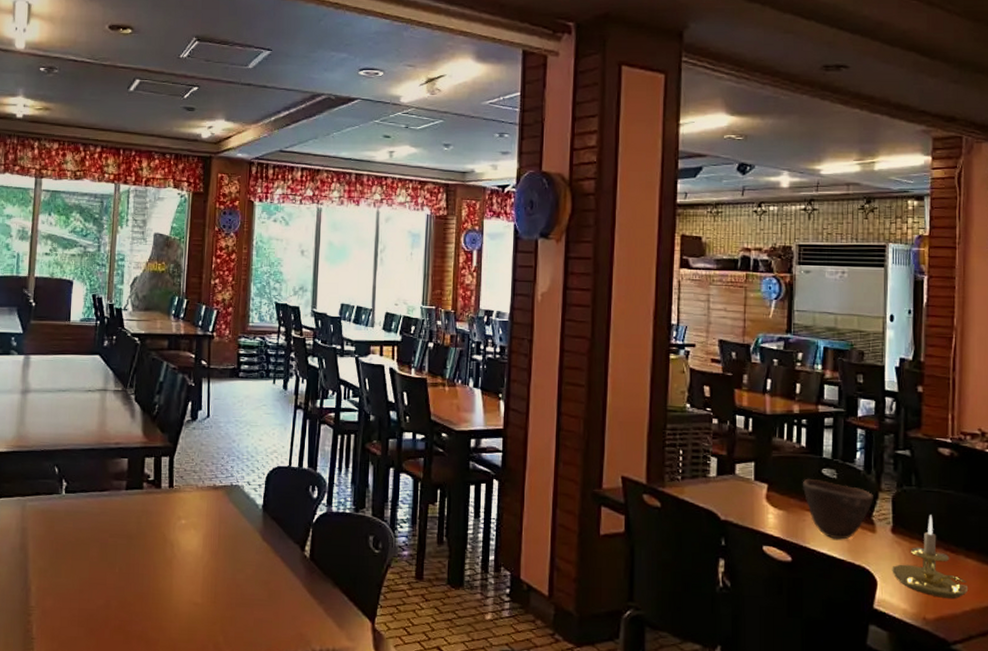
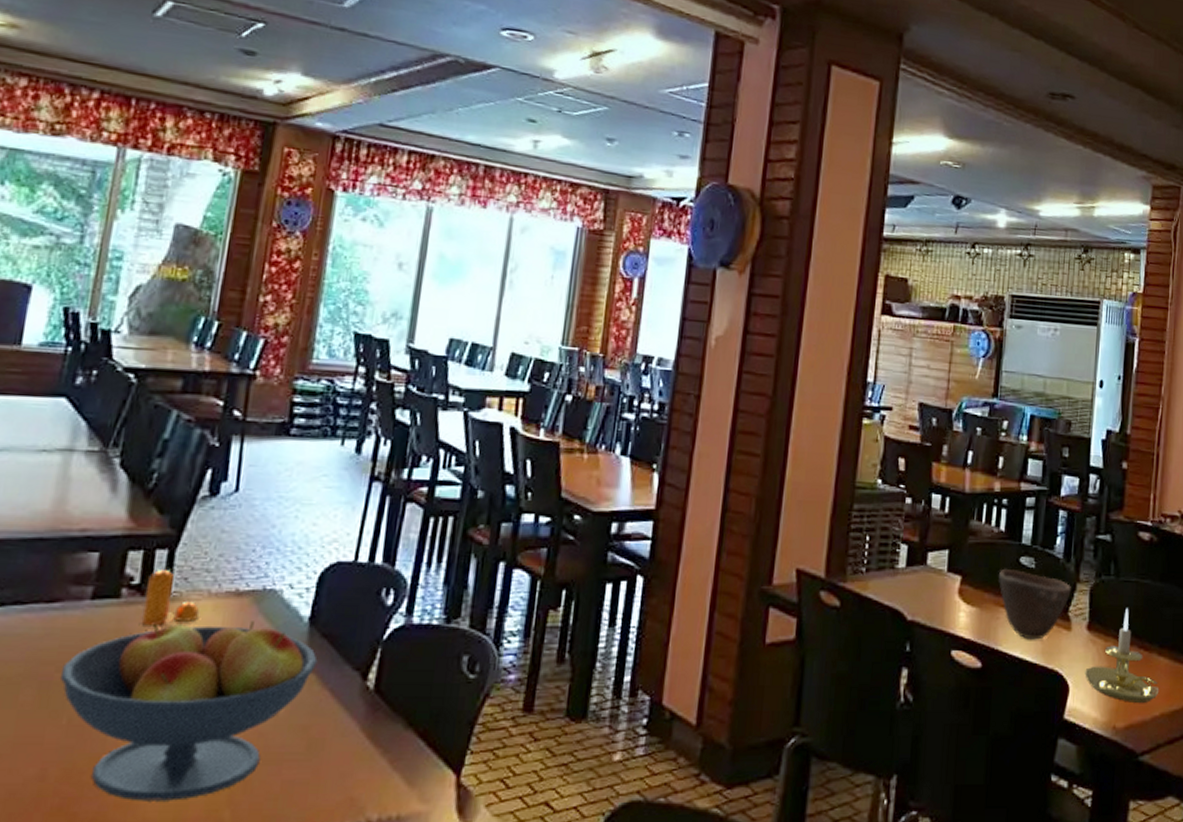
fruit bowl: none [112,506,270,628] -> present [59,621,318,801]
pepper shaker: none [157,470,193,509] -> present [141,568,200,626]

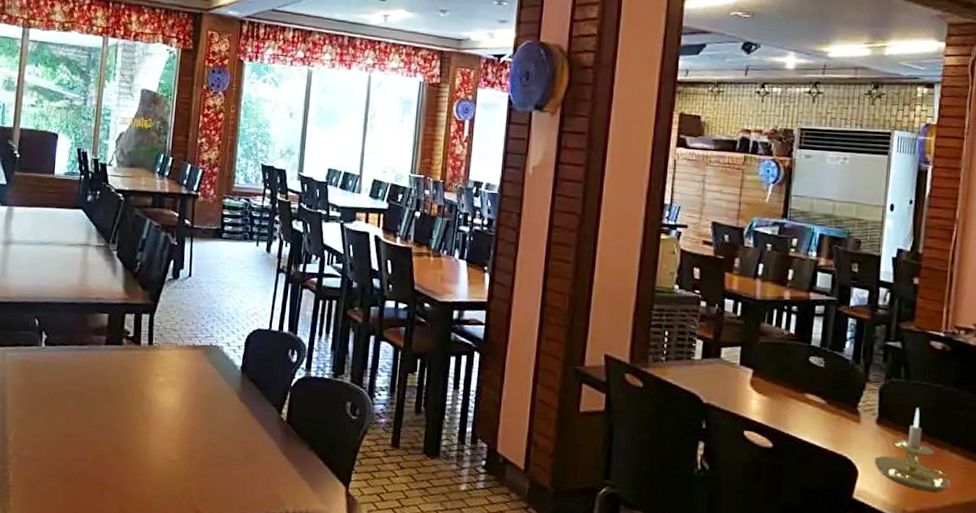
fruit bowl: present [59,621,318,801] -> none [90,363,248,483]
pepper shaker: present [141,568,200,626] -> none [136,327,172,366]
bowl: present [998,568,1071,640] -> none [788,365,860,429]

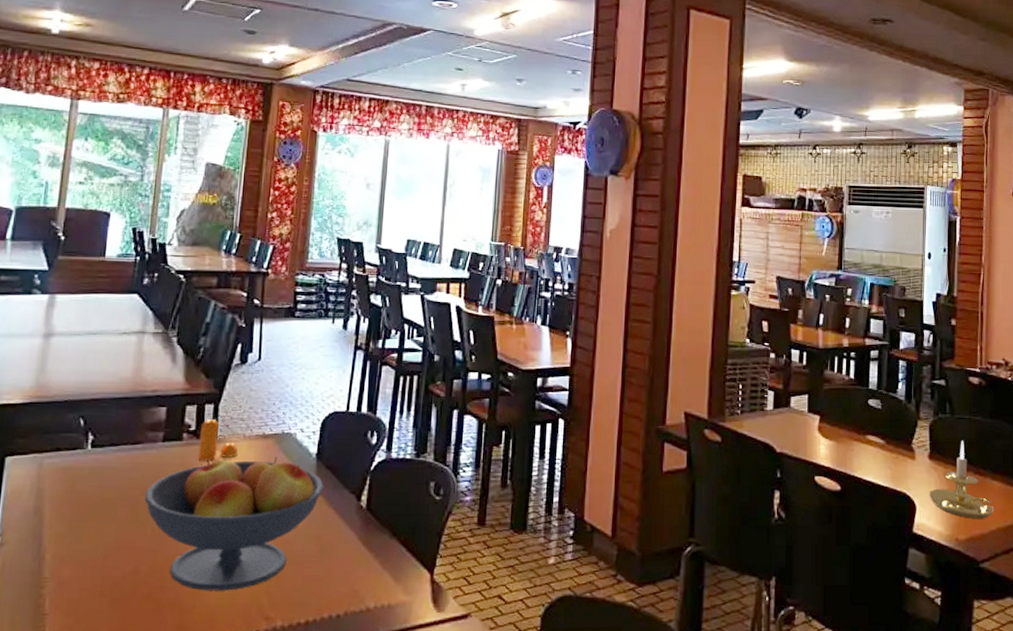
fruit bowl: none [90,363,248,483] -> present [144,457,324,591]
pepper shaker: none [136,327,172,366] -> present [198,418,239,461]

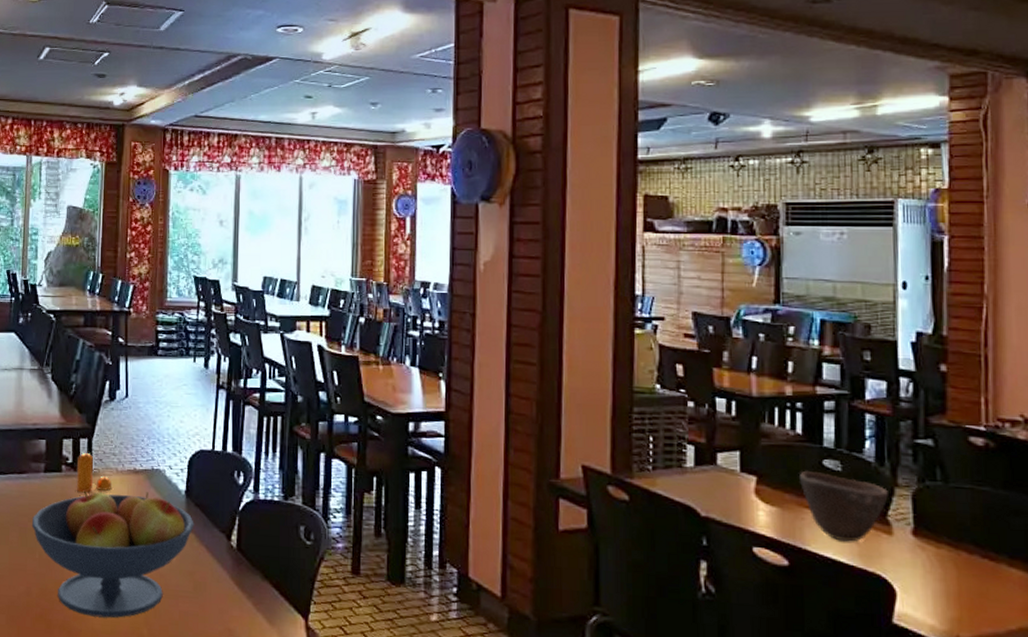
bowl: none [850,409,913,467] -> present [798,470,888,543]
candle holder: present [929,440,994,519] -> none [914,515,1013,615]

